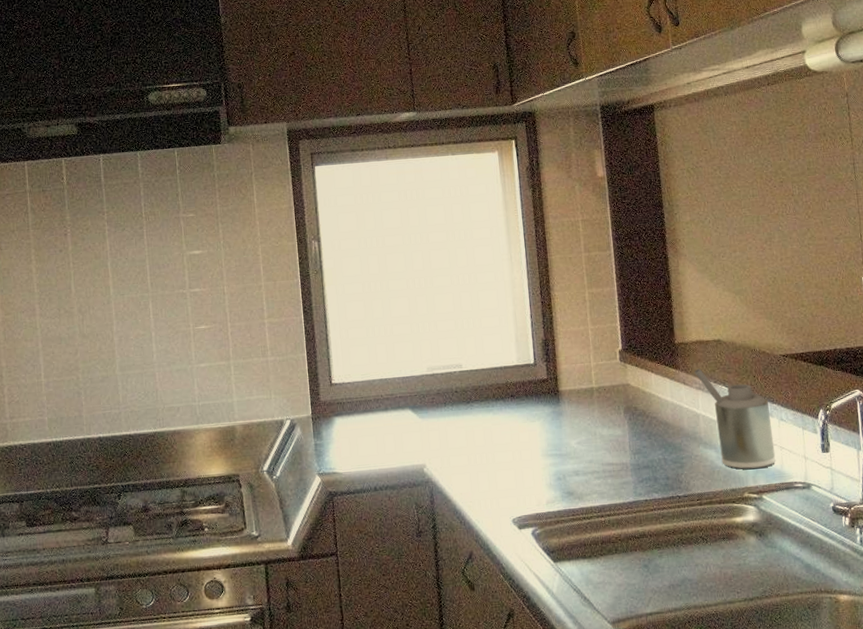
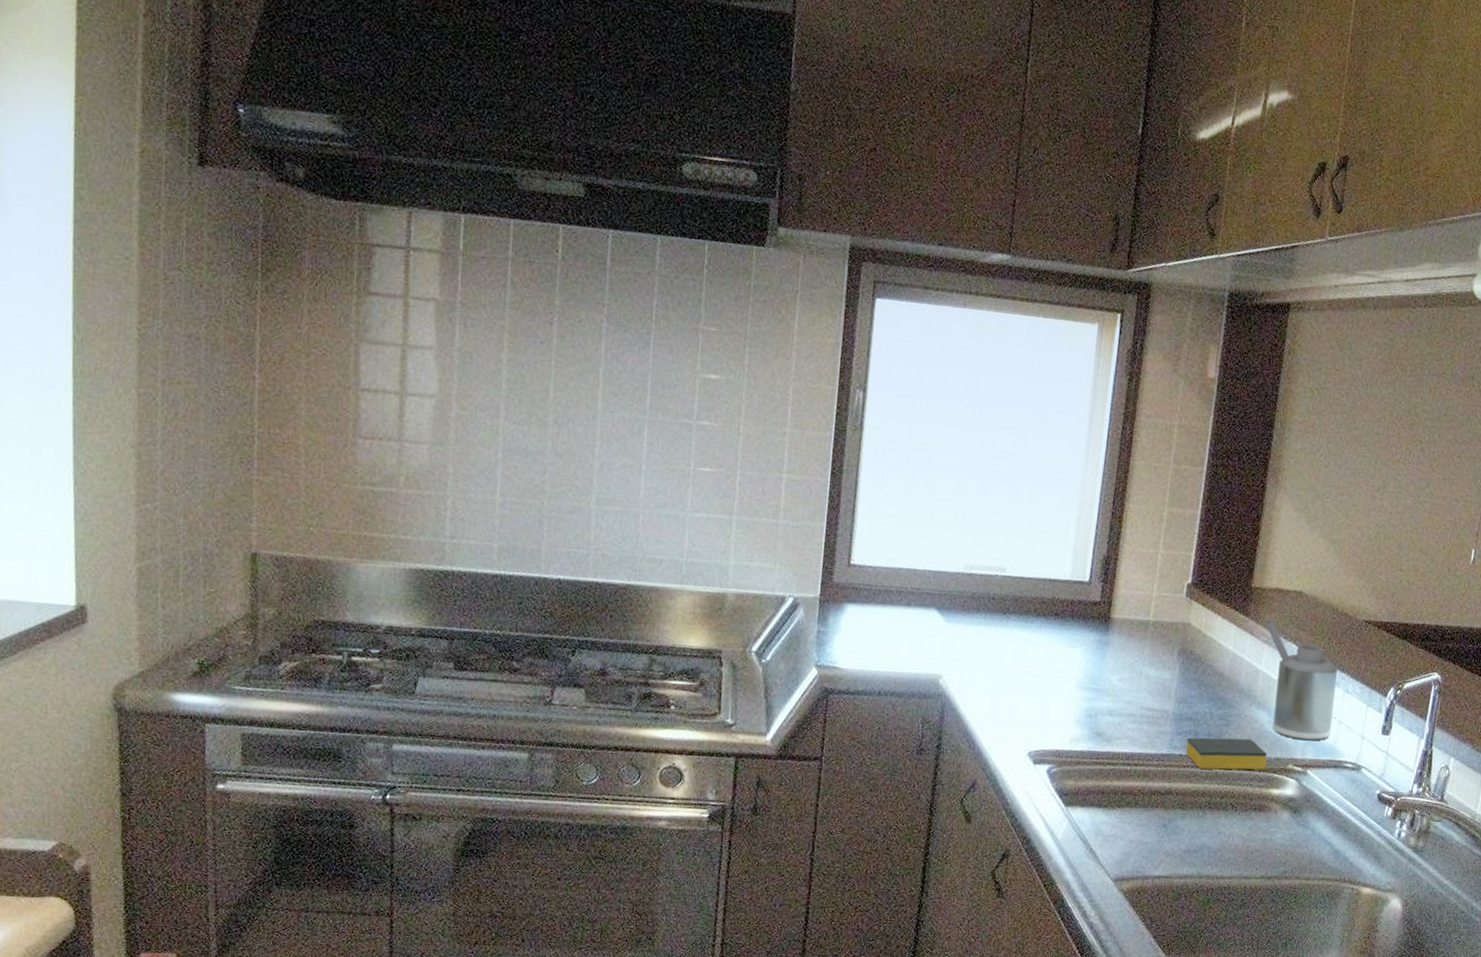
sponge: none [648,476,725,510] -> present [1185,737,1268,770]

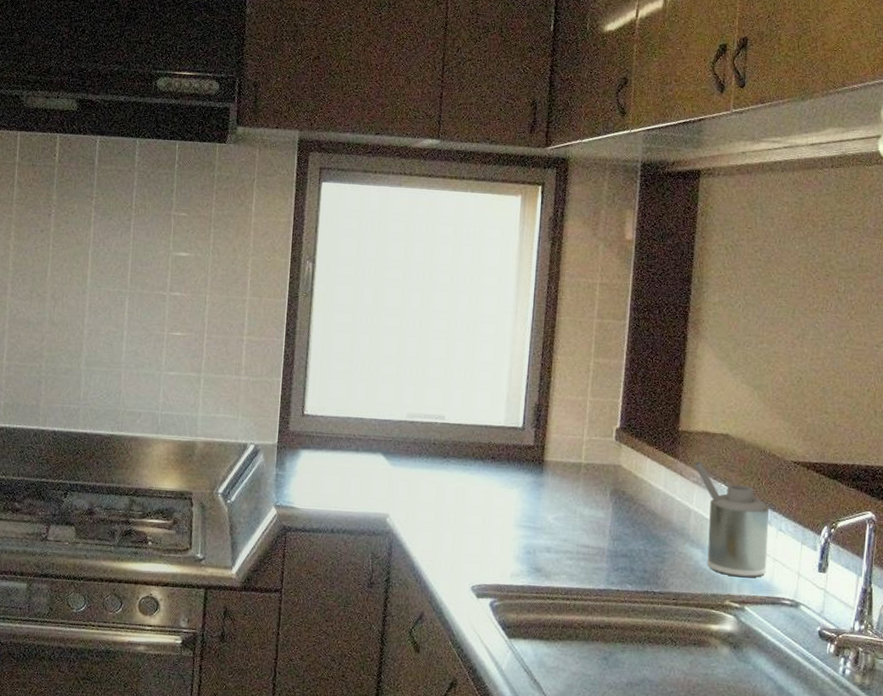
sponge: present [1185,737,1268,770] -> none [622,573,704,606]

